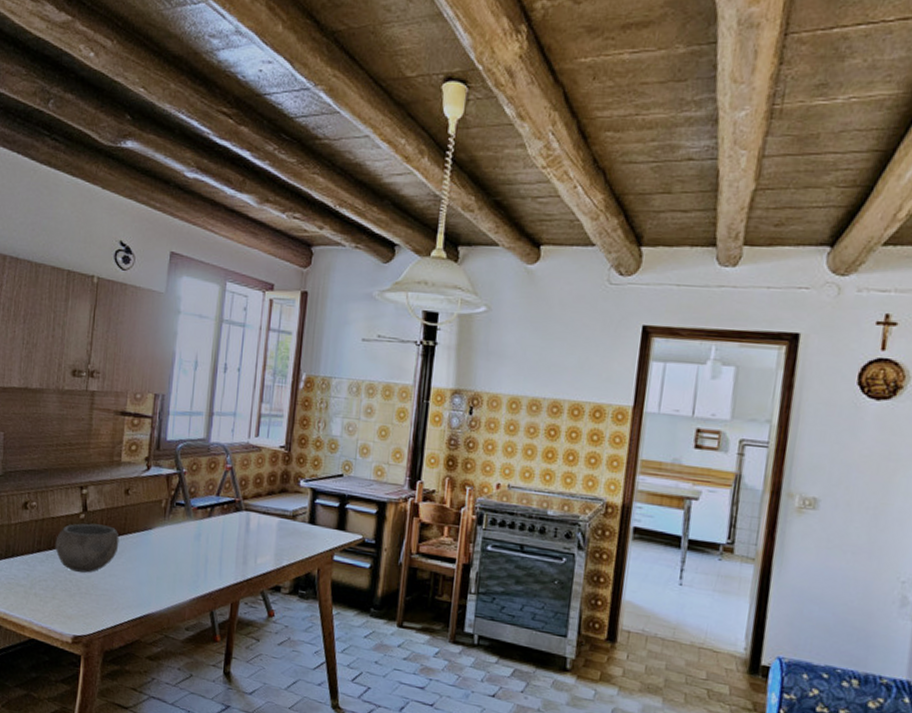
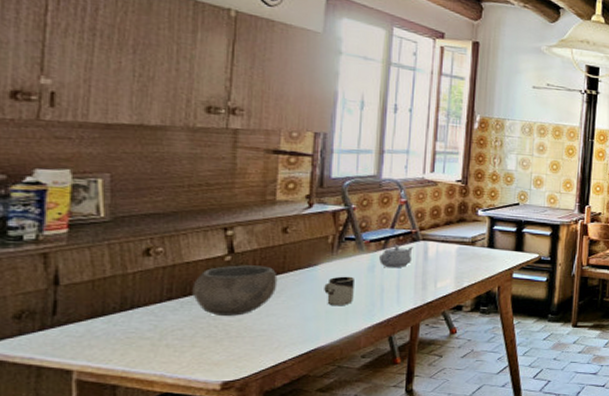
cup: none [156,542,182,574] -> present [324,276,354,306]
teapot: none [205,513,236,539] -> present [379,245,413,268]

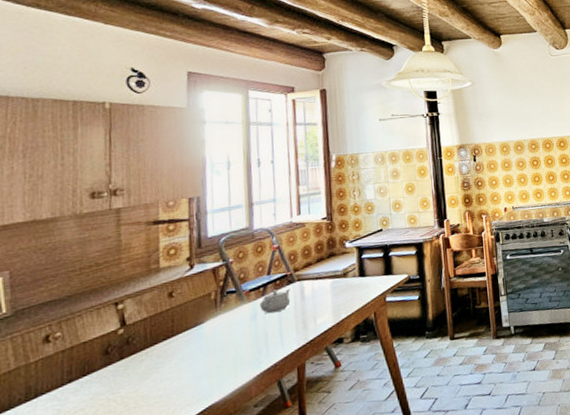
bowl: present [192,265,278,316] -> none [90,332,169,390]
cup: present [324,276,354,306] -> none [212,328,241,360]

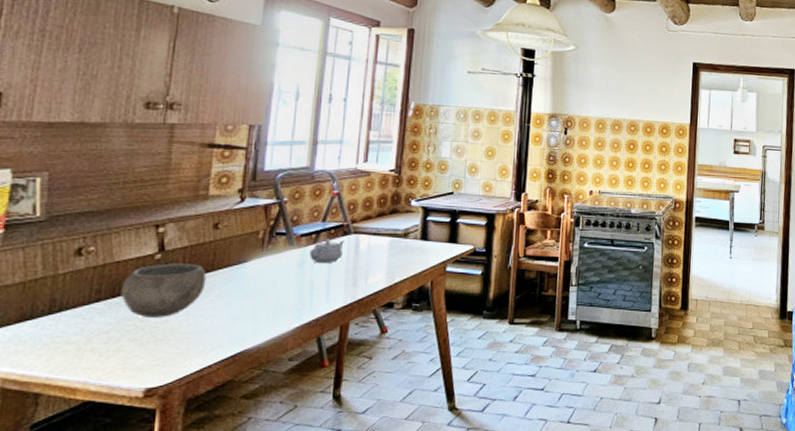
bowl: none [90,332,169,390] -> present [121,263,207,317]

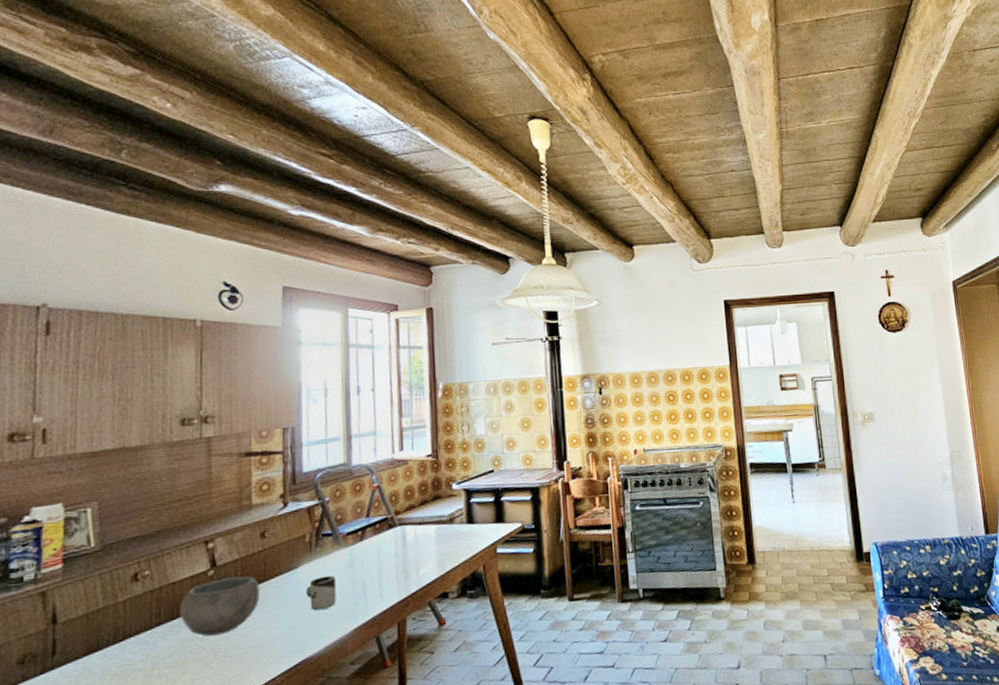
cup: none [253,273,284,305] -> present [306,575,336,611]
teapot: present [310,239,344,264] -> none [358,534,391,561]

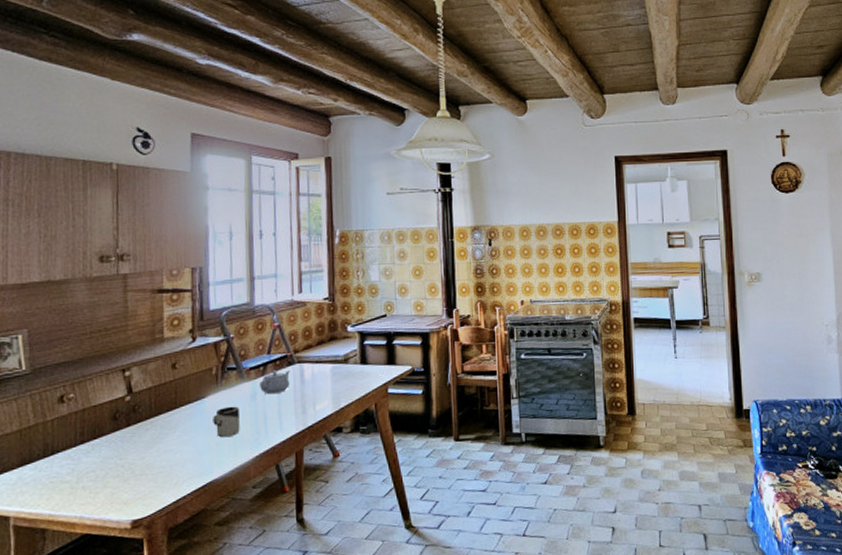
bowl: present [179,576,260,636] -> none [100,403,172,455]
teapot: none [358,534,391,561] -> present [260,370,290,395]

